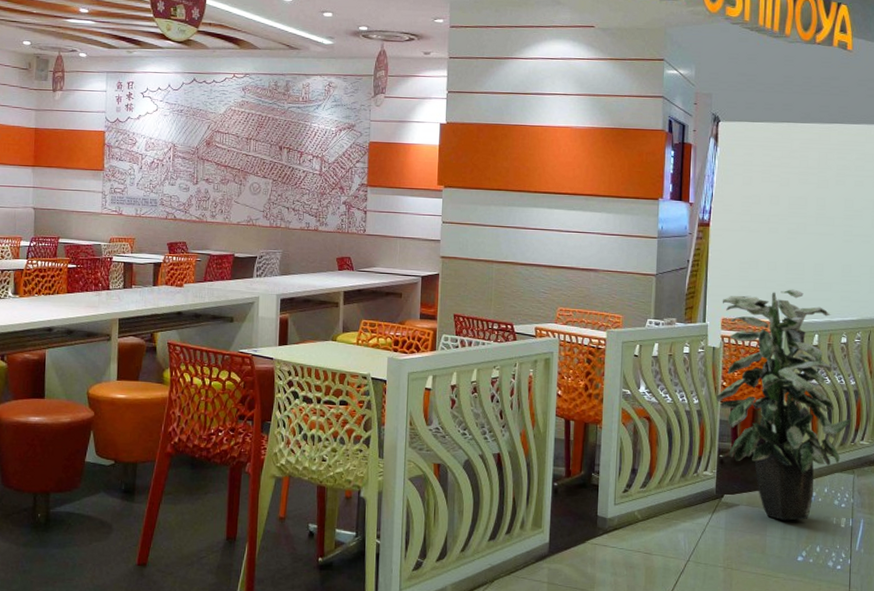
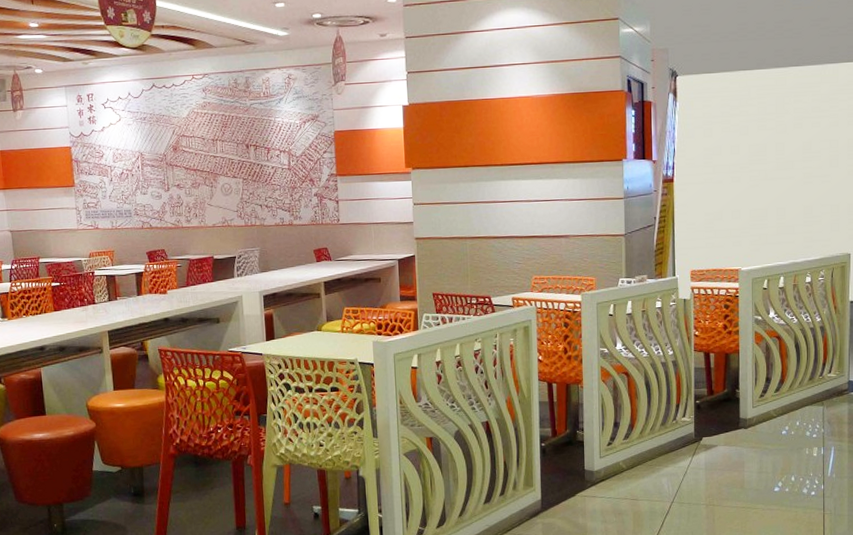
indoor plant: present [717,289,852,521] -> none [690,235,819,456]

